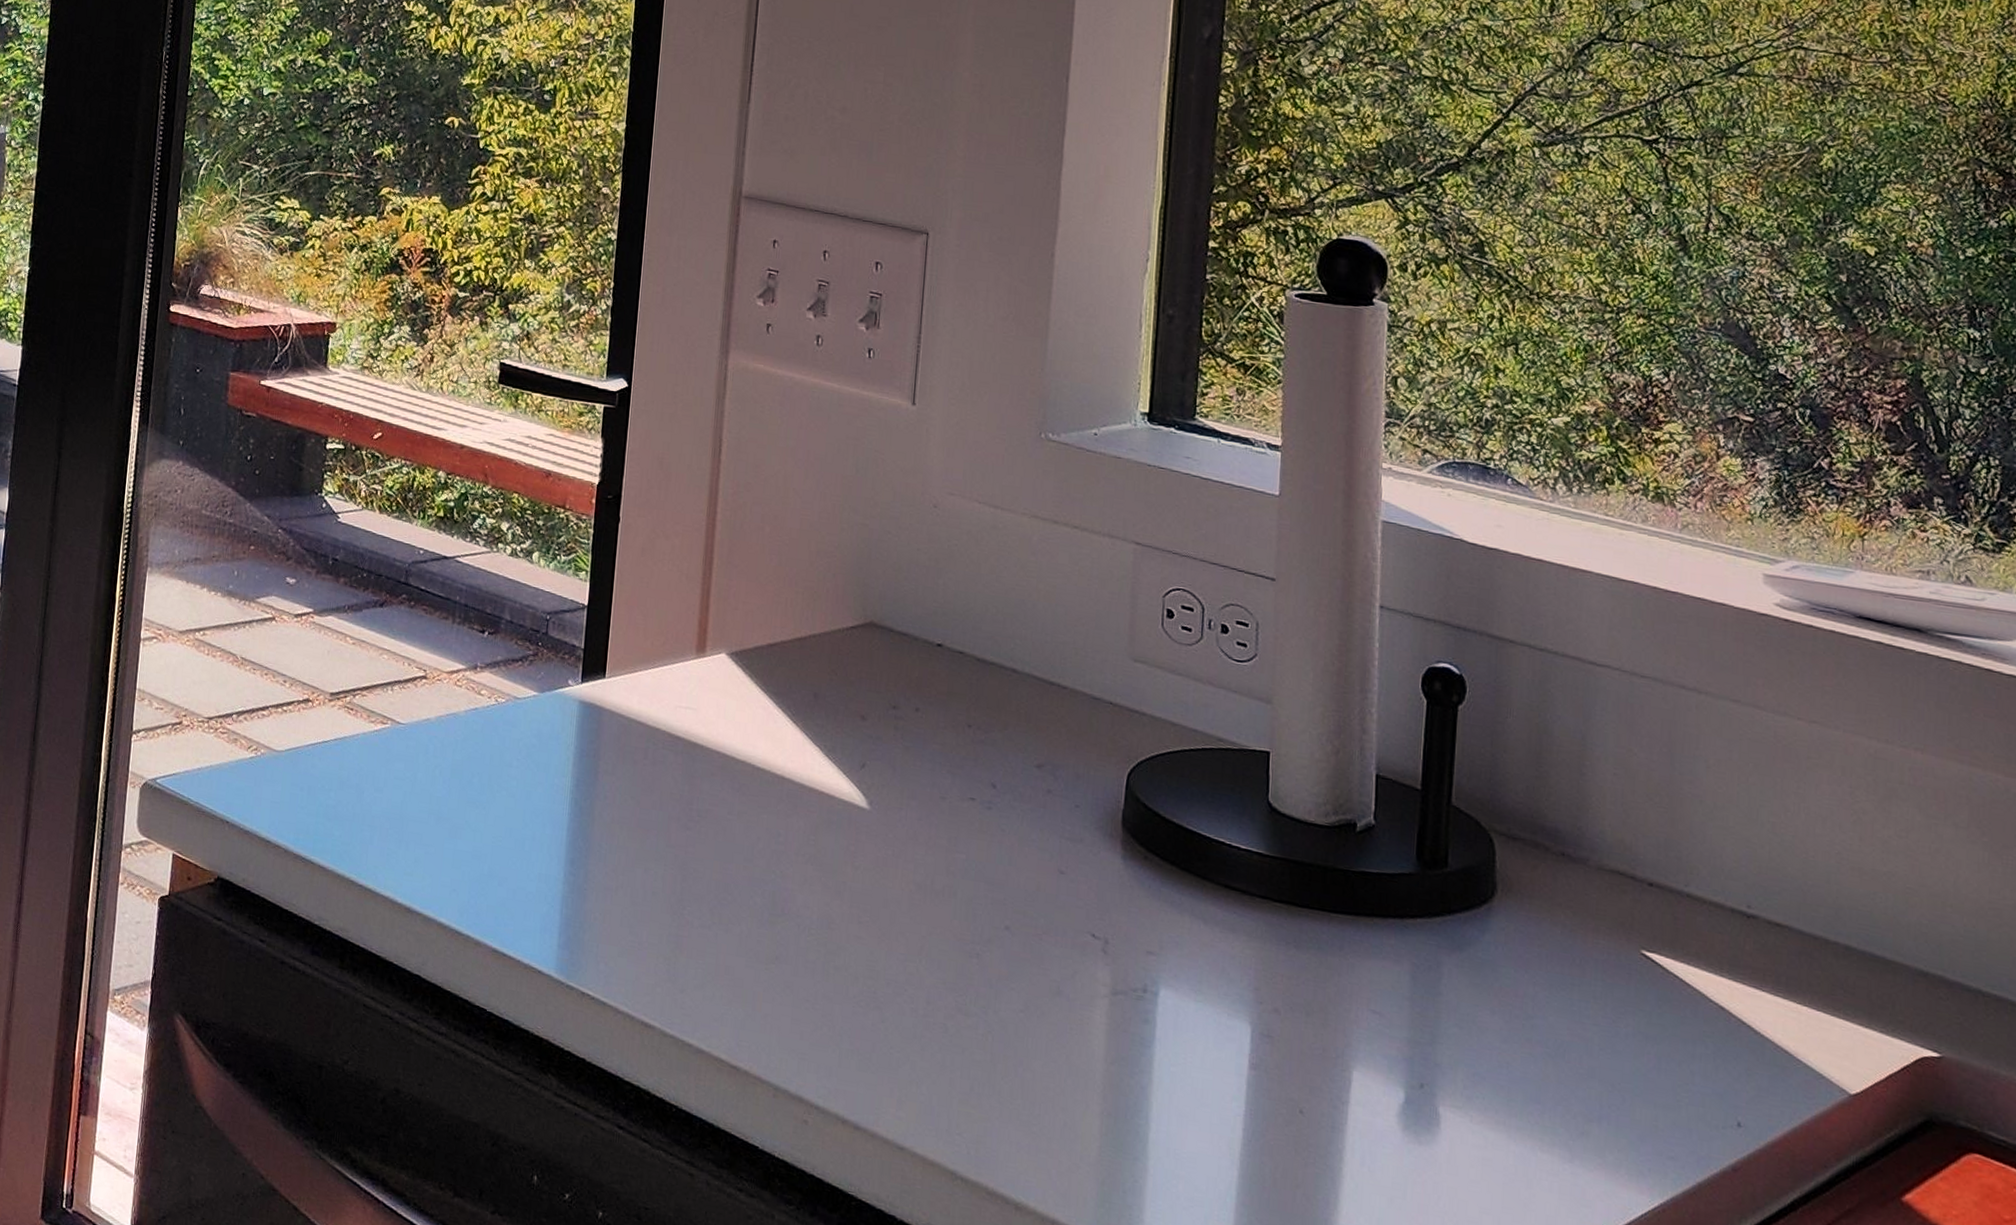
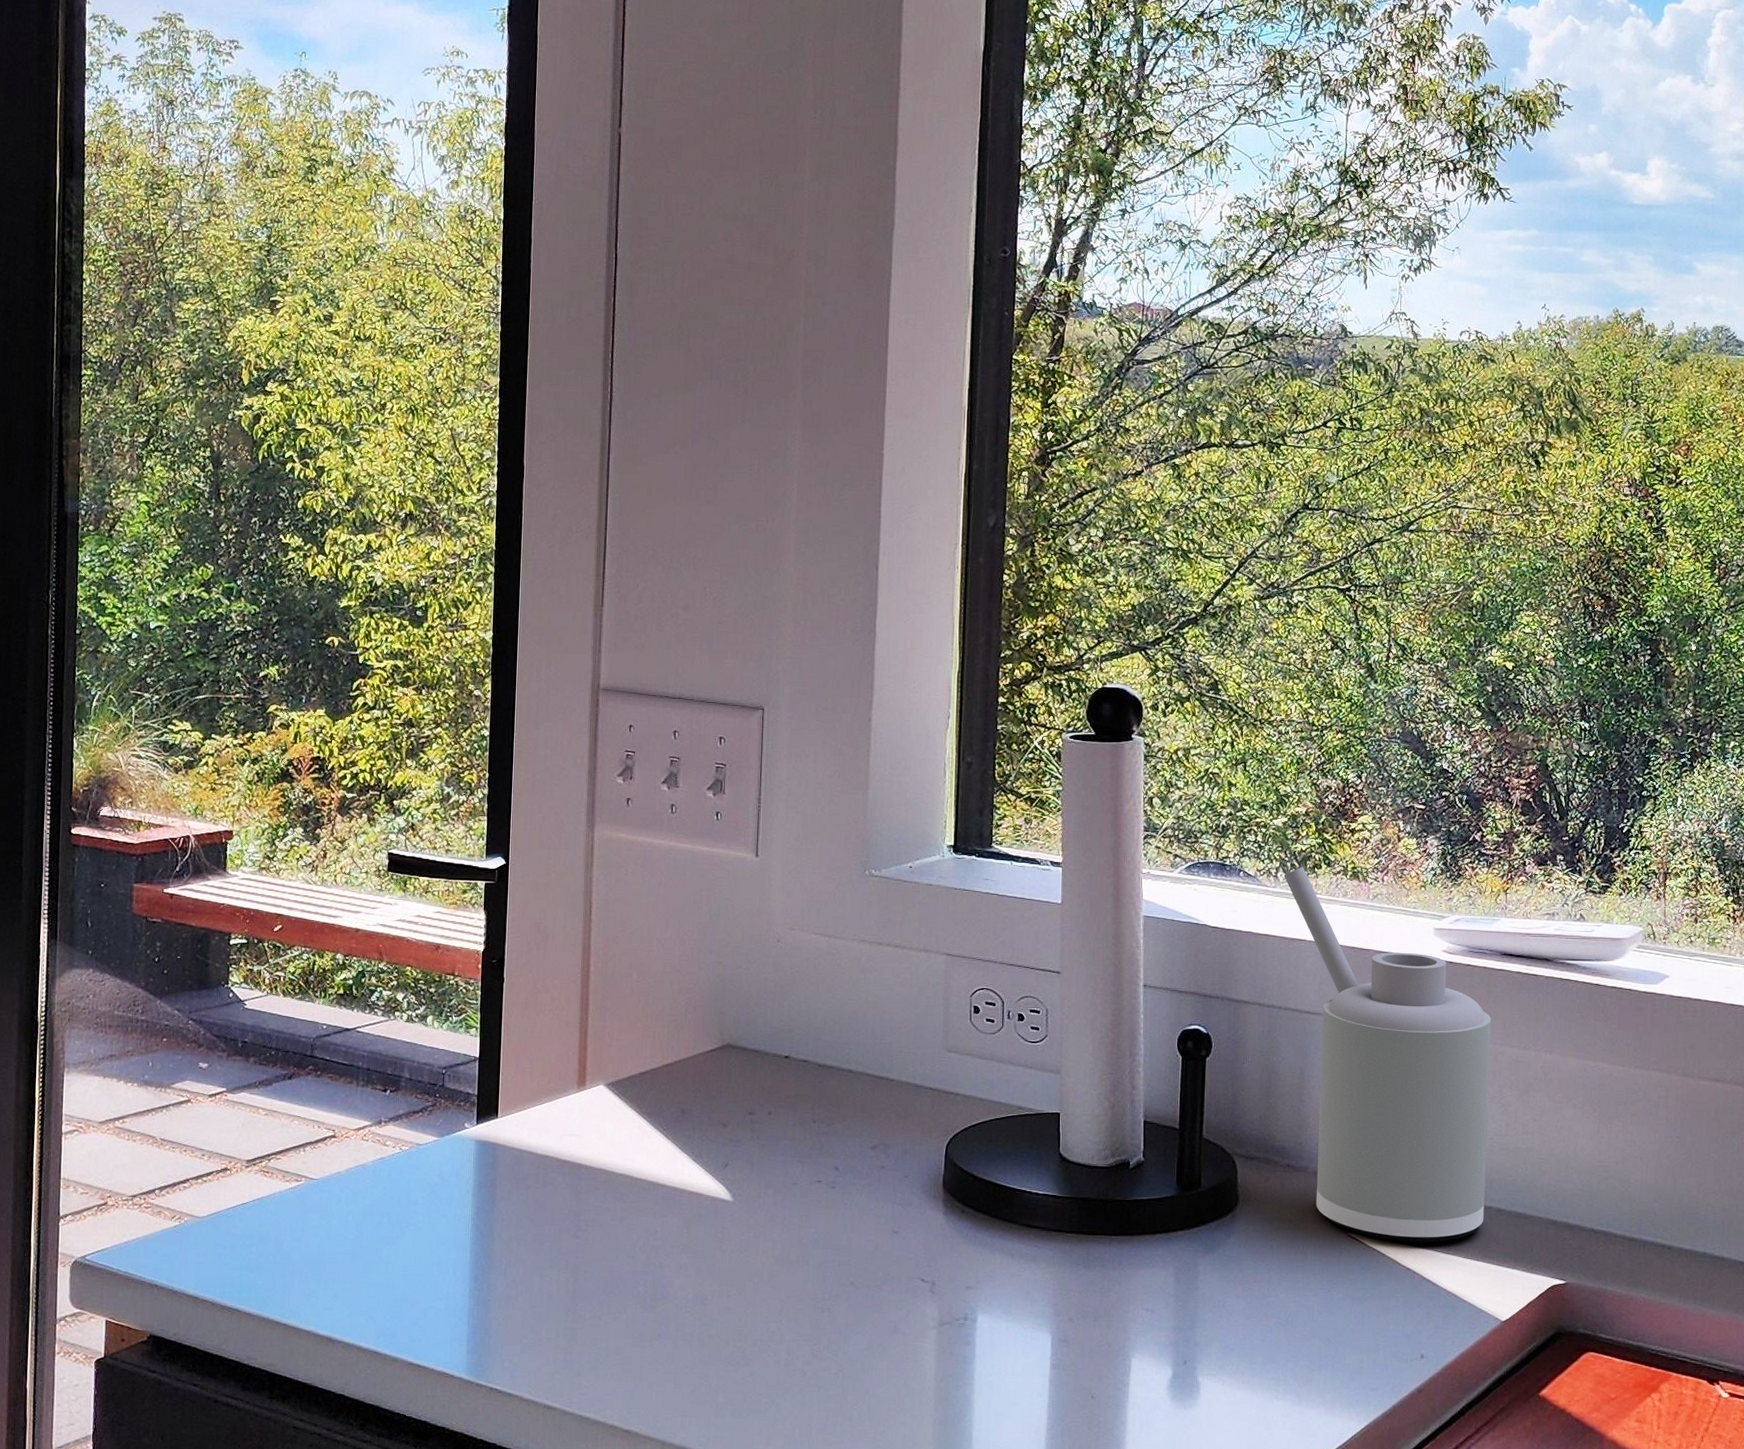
soap dispenser: none [1564,480,1840,979] -> present [1284,867,1491,1242]

